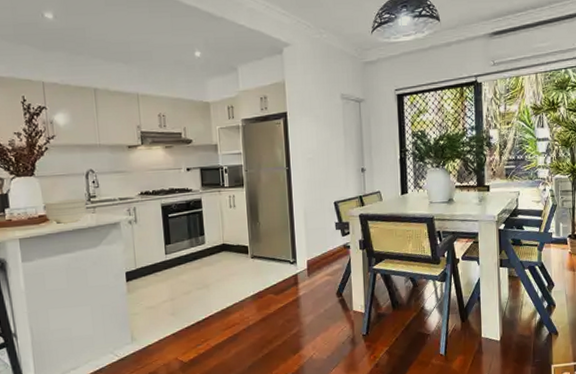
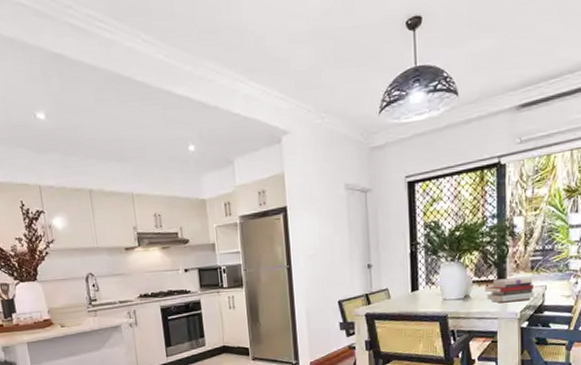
books: none [466,183,510,207] -> present [484,277,535,303]

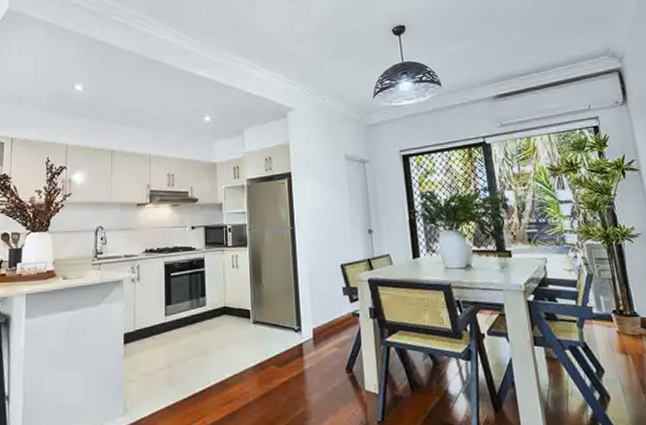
books: present [484,277,535,303] -> none [485,248,537,274]

